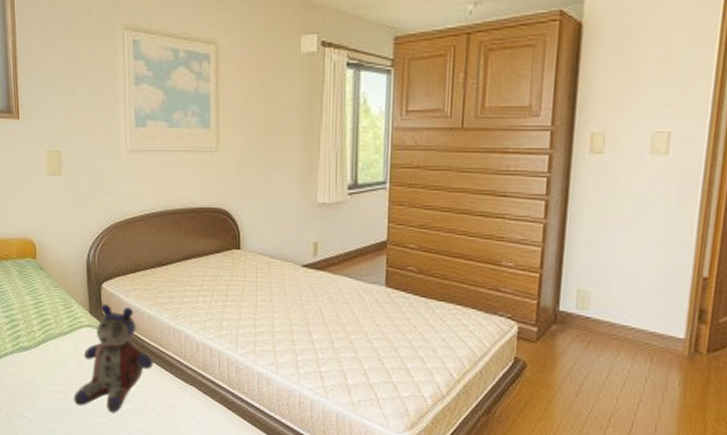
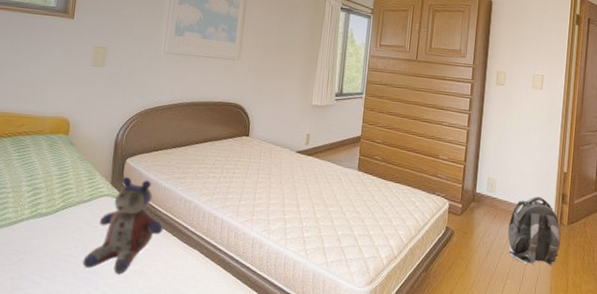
backpack: none [609,314,696,411] -> present [508,196,561,266]

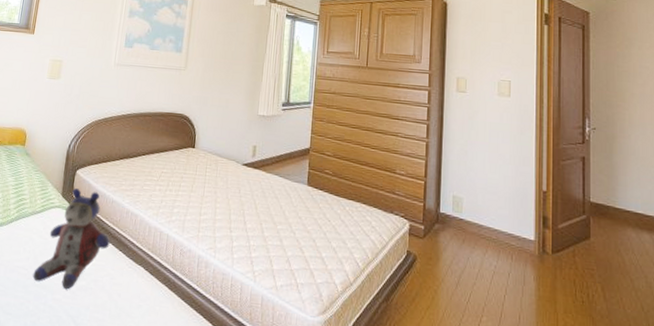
backpack: present [508,196,561,266] -> none [480,218,545,303]

